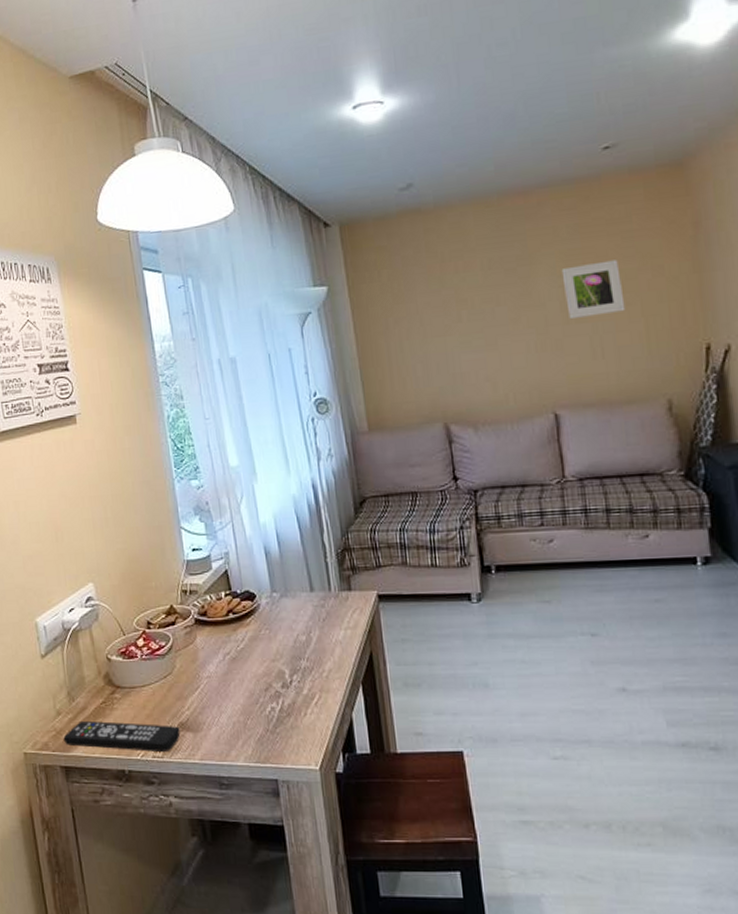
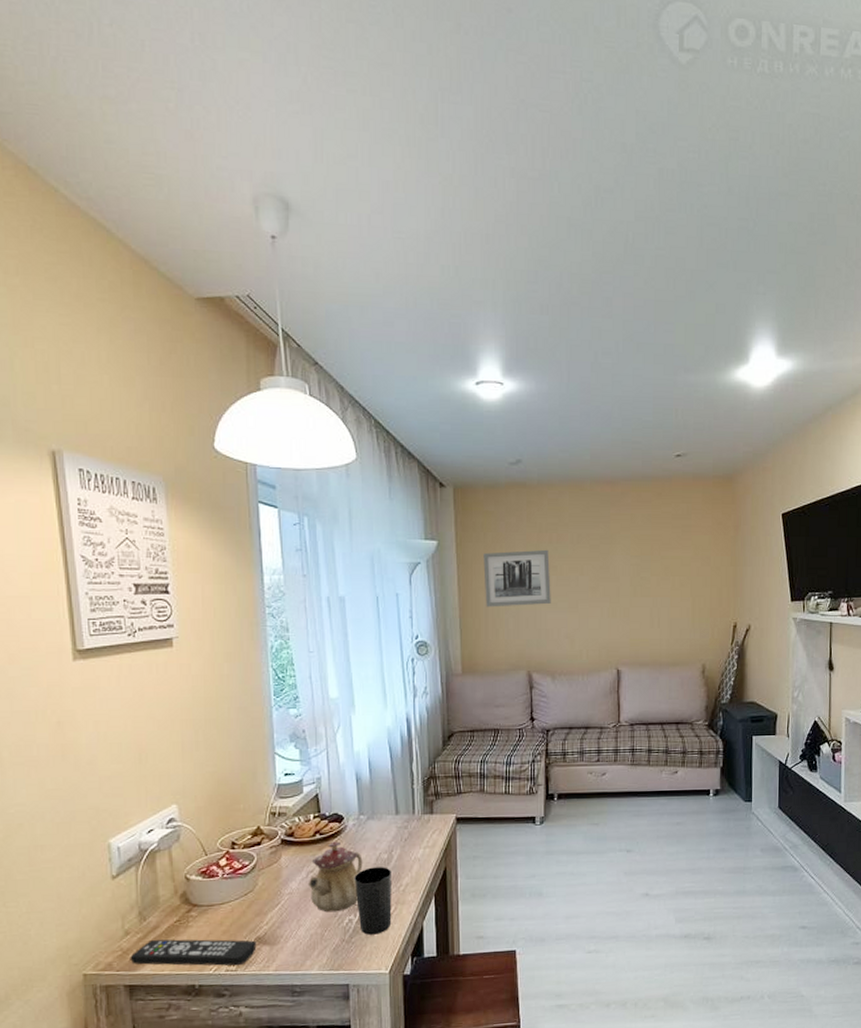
teapot: none [225,621,281,699] -> present [308,841,363,913]
cup: none [273,650,318,726] -> present [355,867,392,935]
wall art: none [380,280,464,354] -> present [483,549,551,607]
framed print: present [561,259,626,319] -> none [634,548,679,592]

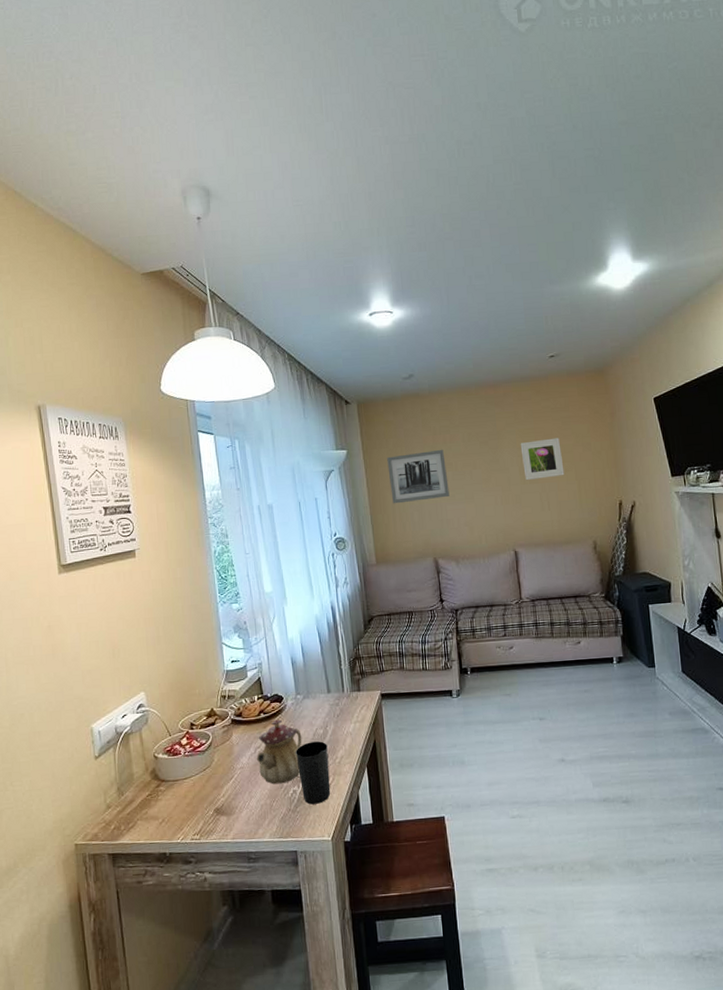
remote control: present [130,939,257,966] -> none [112,811,216,835]
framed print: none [634,548,679,592] -> present [520,438,565,480]

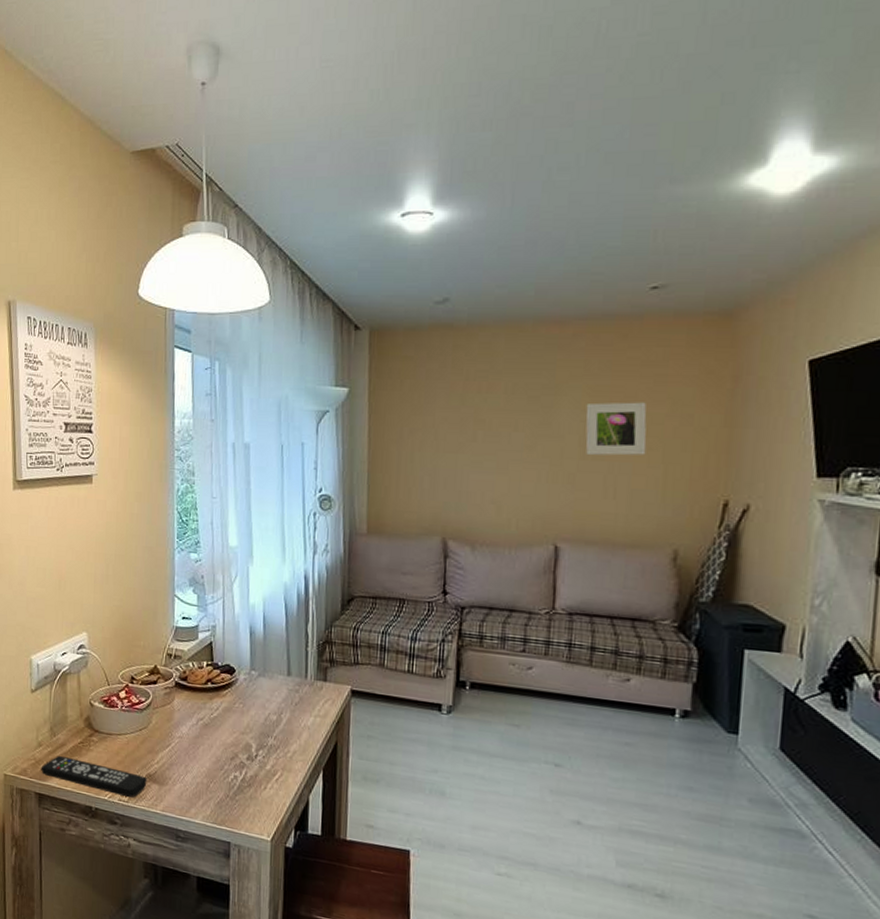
remote control: none [112,811,216,835] -> present [41,756,147,798]
teapot: present [256,719,302,785] -> none [197,693,251,766]
cup: present [296,741,331,805] -> none [242,726,280,798]
wall art: present [387,449,450,504] -> none [398,400,477,464]

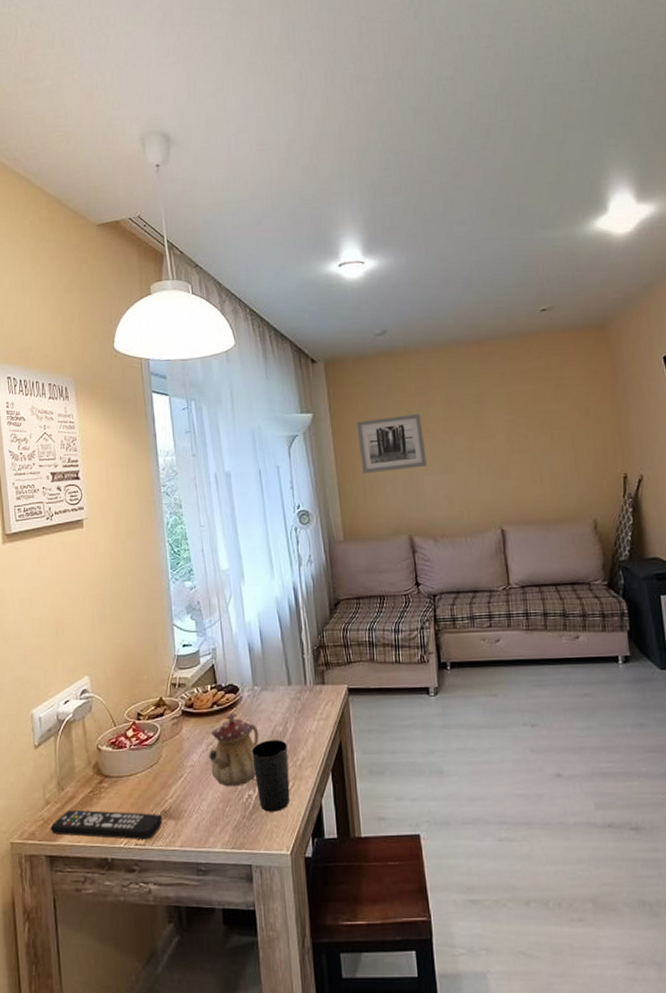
teapot: none [197,693,251,766] -> present [208,713,259,787]
cup: none [242,726,280,798] -> present [252,740,291,812]
wall art: none [398,400,477,464] -> present [357,413,427,474]
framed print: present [585,402,647,456] -> none [507,401,559,449]

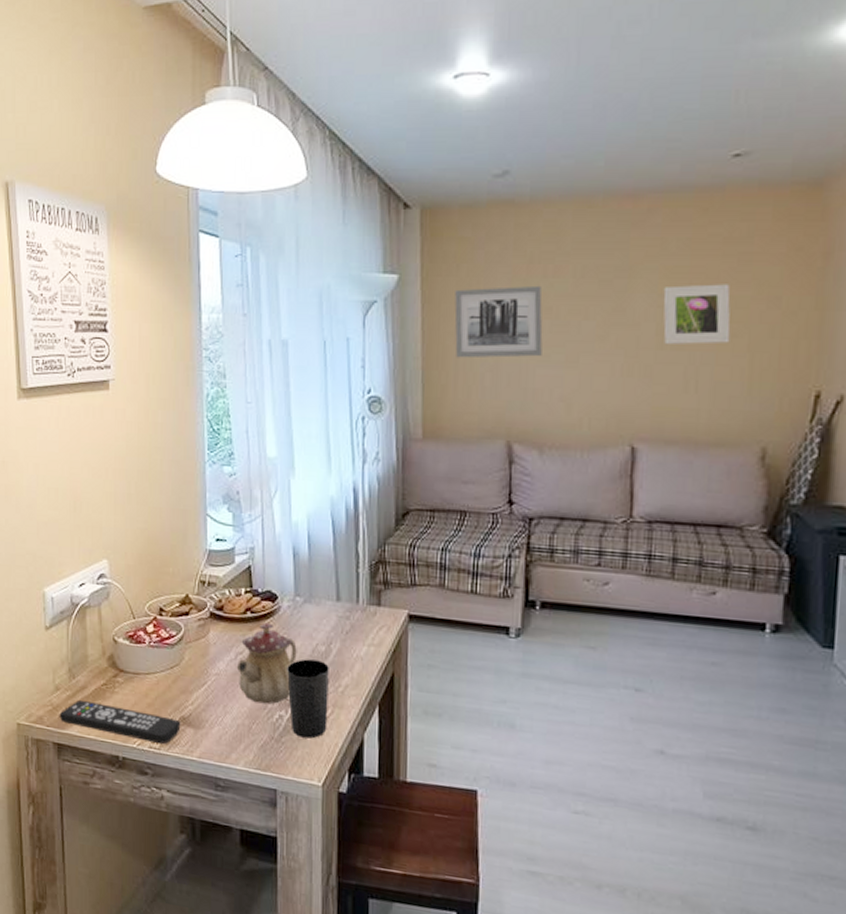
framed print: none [507,401,559,449] -> present [663,284,731,345]

